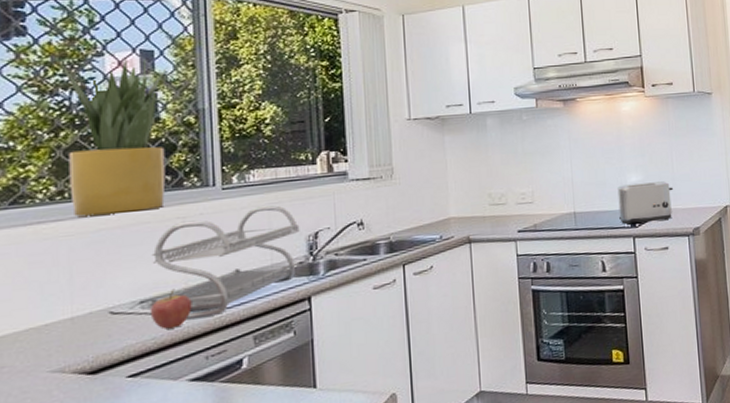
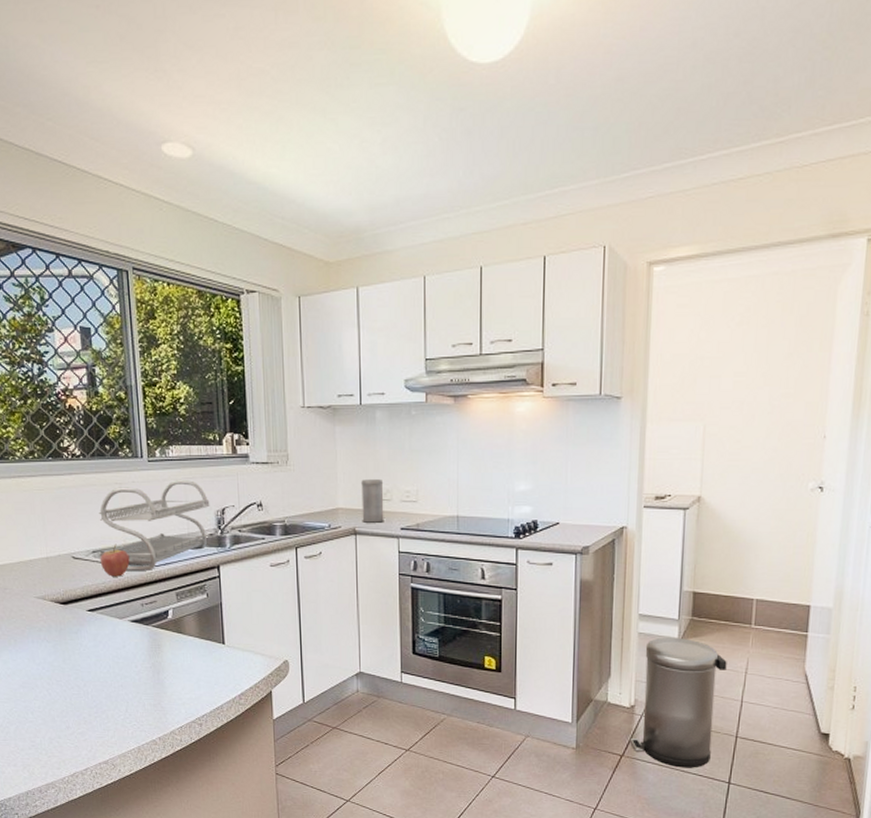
planter: present [60,59,167,217] -> none [23,335,106,474]
canister: none [474,184,500,230] -> present [361,479,384,523]
toaster: present [617,181,673,225] -> none [503,493,564,535]

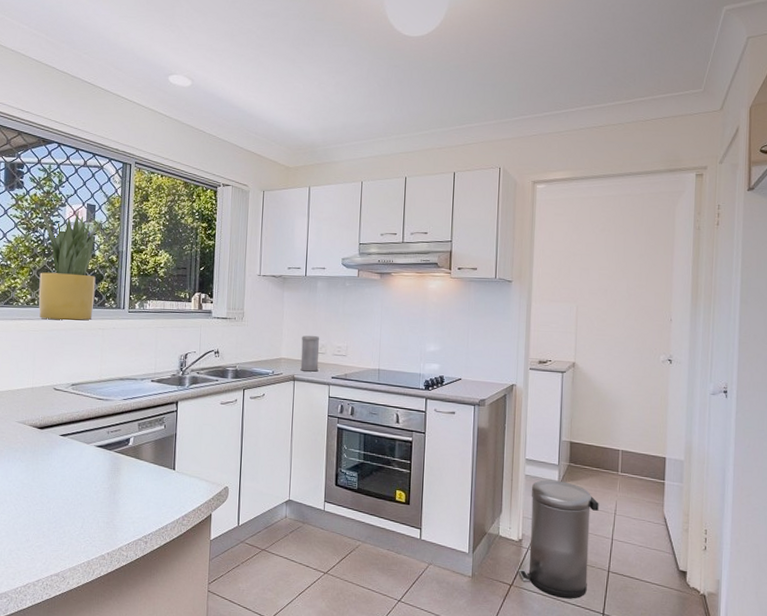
planter: none [23,335,106,474] -> present [38,209,103,321]
dish rack: present [98,480,210,572] -> none [76,328,176,404]
fruit: present [100,544,130,577] -> none [77,379,103,407]

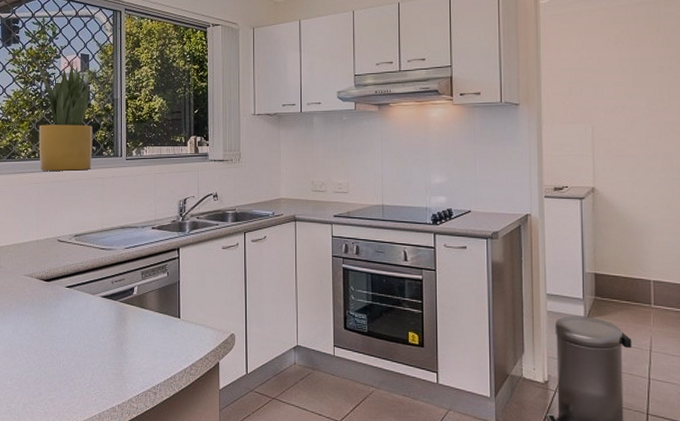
canister: present [300,335,320,372] -> none [301,174,320,211]

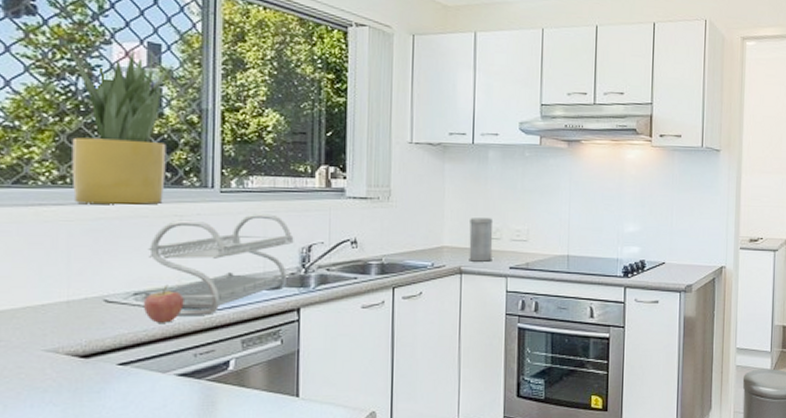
dish rack: none [79,175,174,253] -> present [141,214,294,317]
fruit: none [80,229,105,257] -> present [143,284,184,323]
canister: none [301,174,320,211] -> present [469,218,494,262]

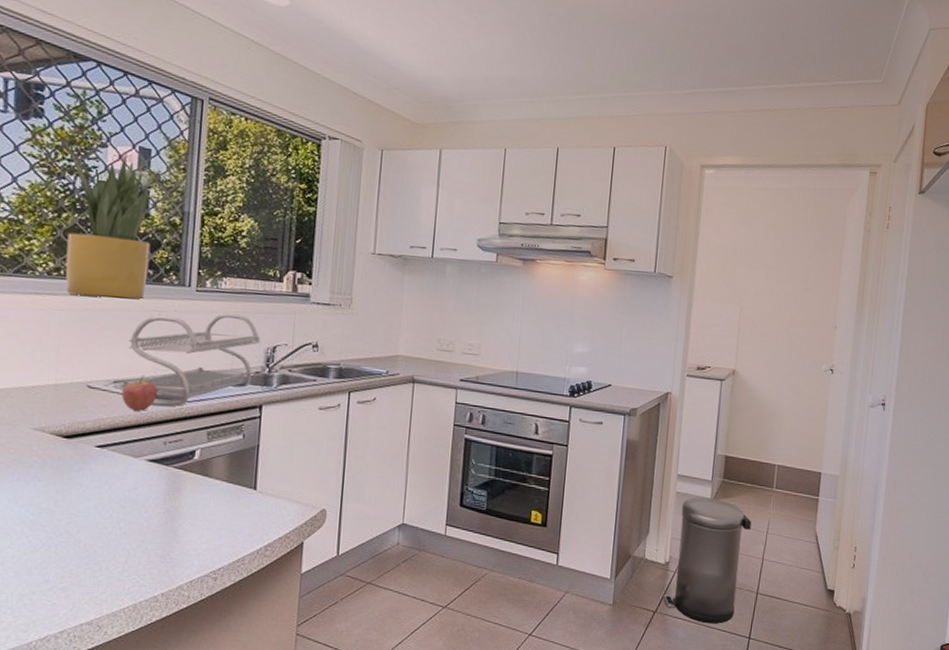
canister: present [469,218,494,262] -> none [421,329,447,373]

